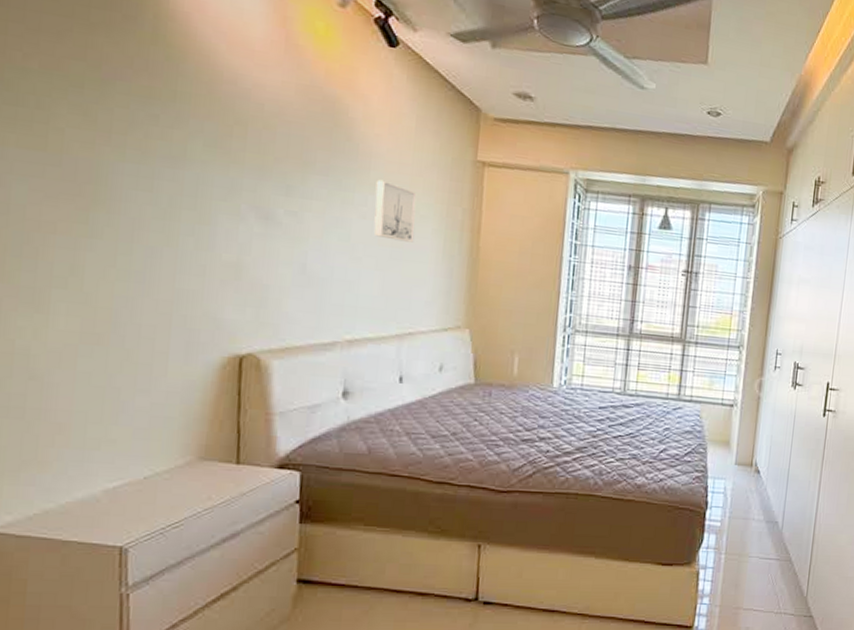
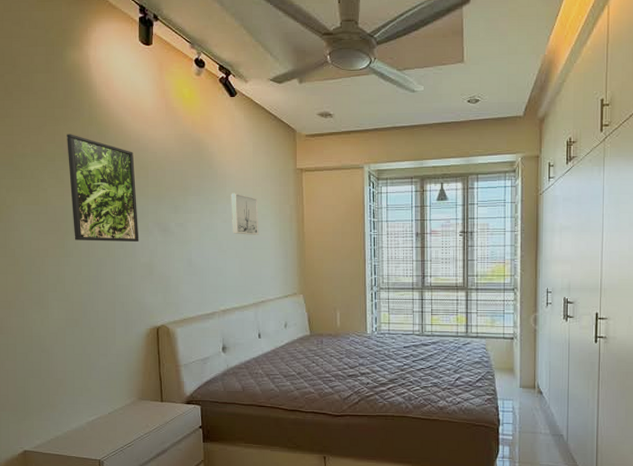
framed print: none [107,51,226,229] -> present [67,134,139,242]

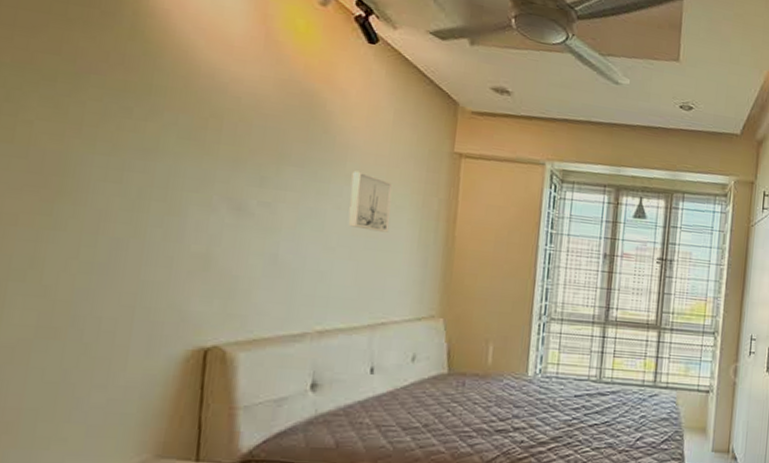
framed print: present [67,134,139,242] -> none [73,45,202,220]

